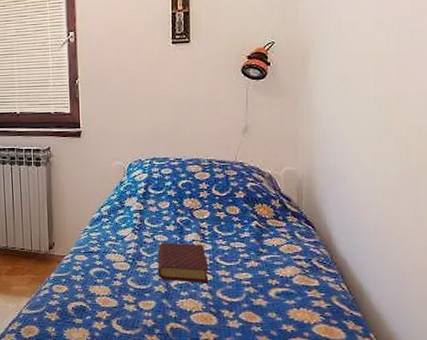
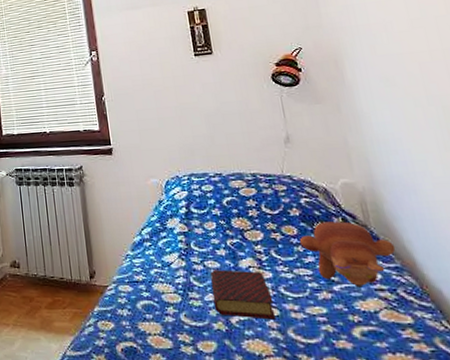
toy: none [239,203,318,258] -> present [299,221,396,288]

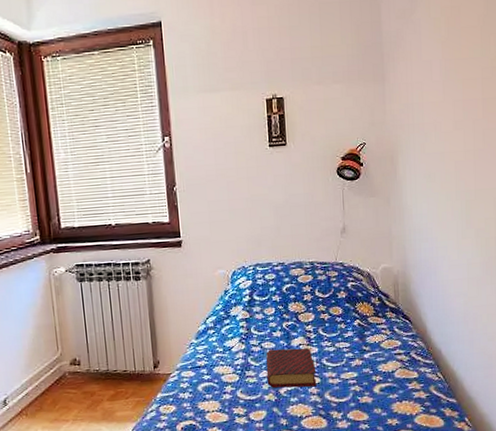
toy: present [299,221,396,288] -> none [342,300,414,354]

